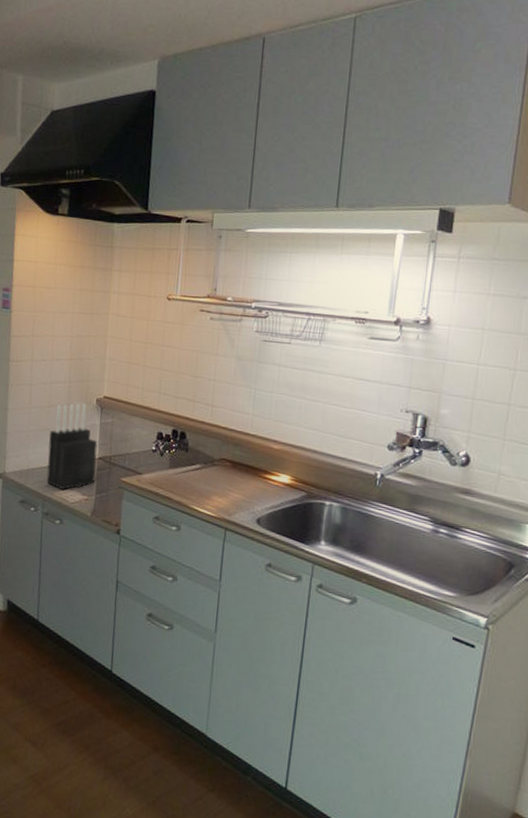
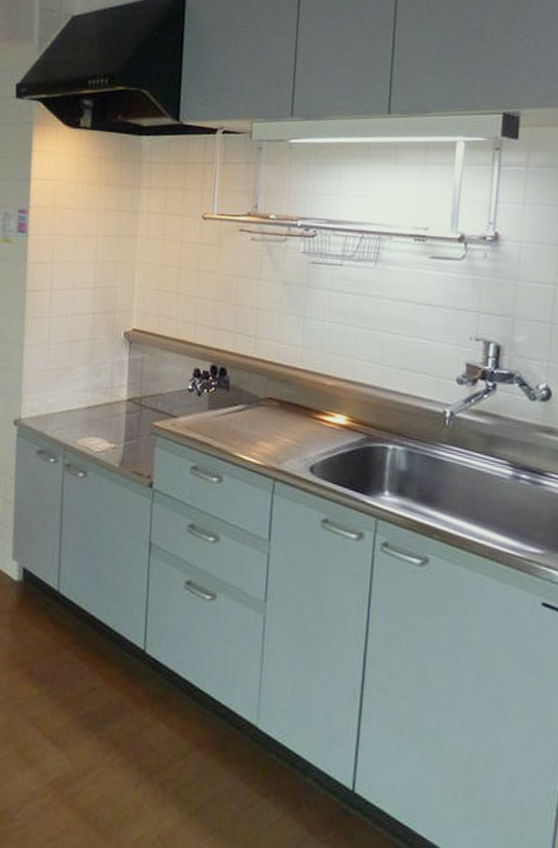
knife block: present [46,402,98,490] -> none [68,336,126,437]

